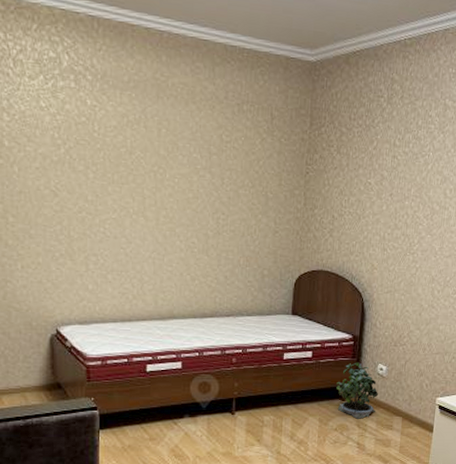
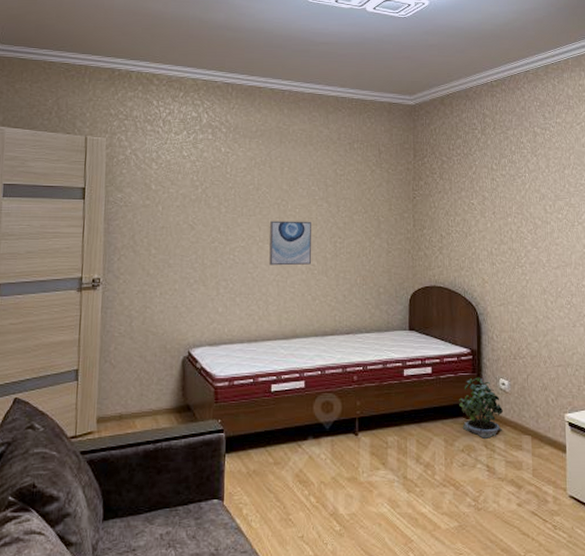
wall art: none [144,190,192,242] -> present [269,220,311,266]

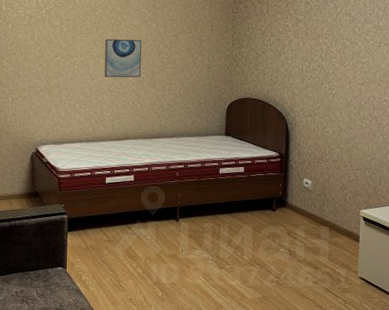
potted plant: present [459,377,503,439] -> none [267,177,305,228]

